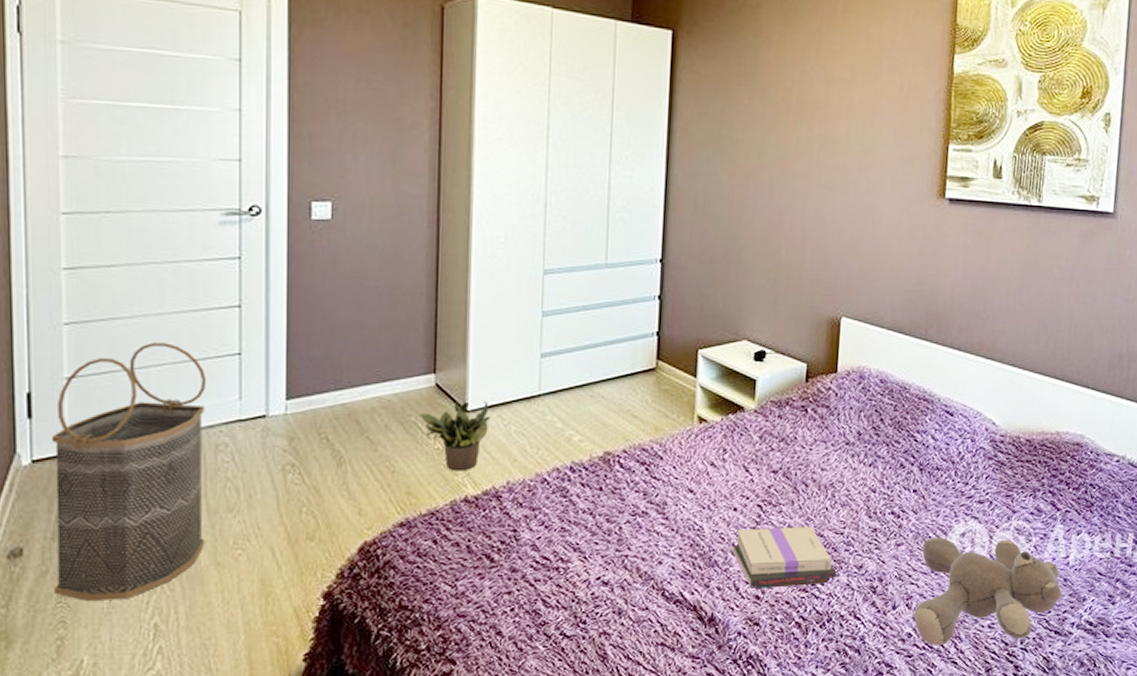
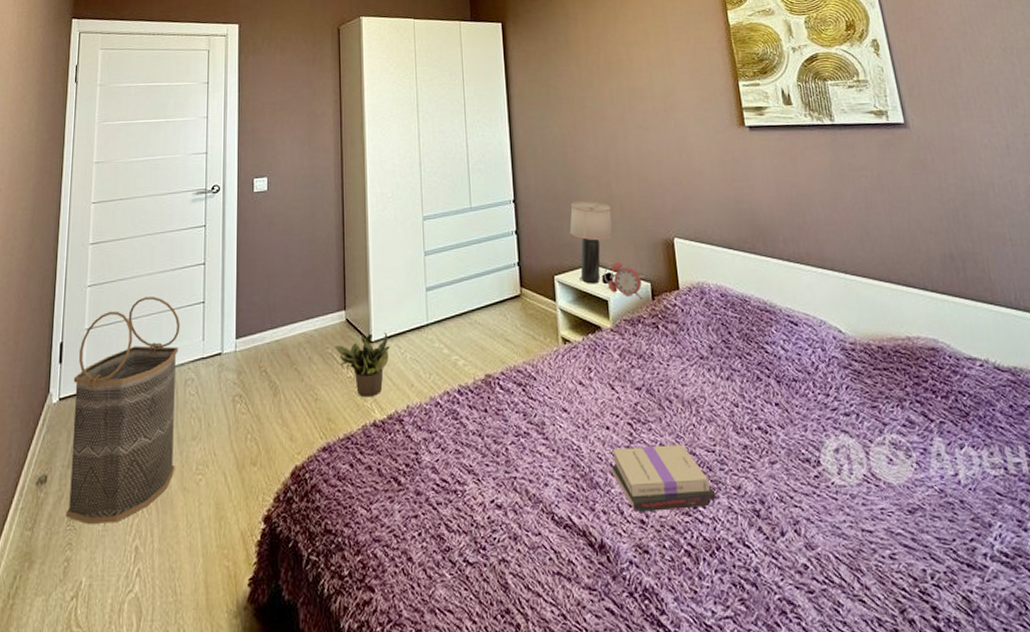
table lamp: none [723,267,776,361] -> present [569,201,613,284]
alarm clock: none [756,338,803,380] -> present [604,261,646,299]
stuffed bear: present [913,537,1063,646] -> none [797,454,964,581]

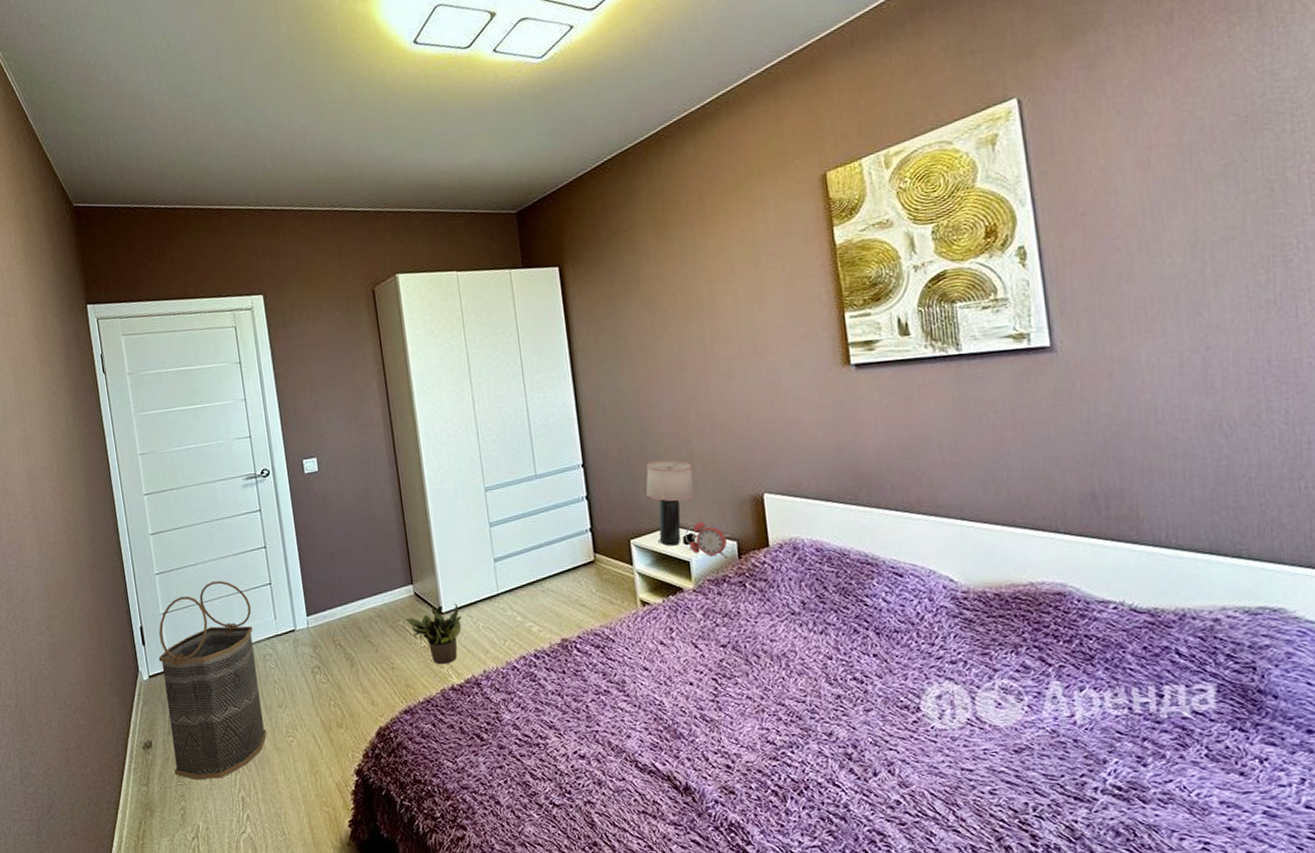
books: present [611,444,717,512] -> none [695,696,806,758]

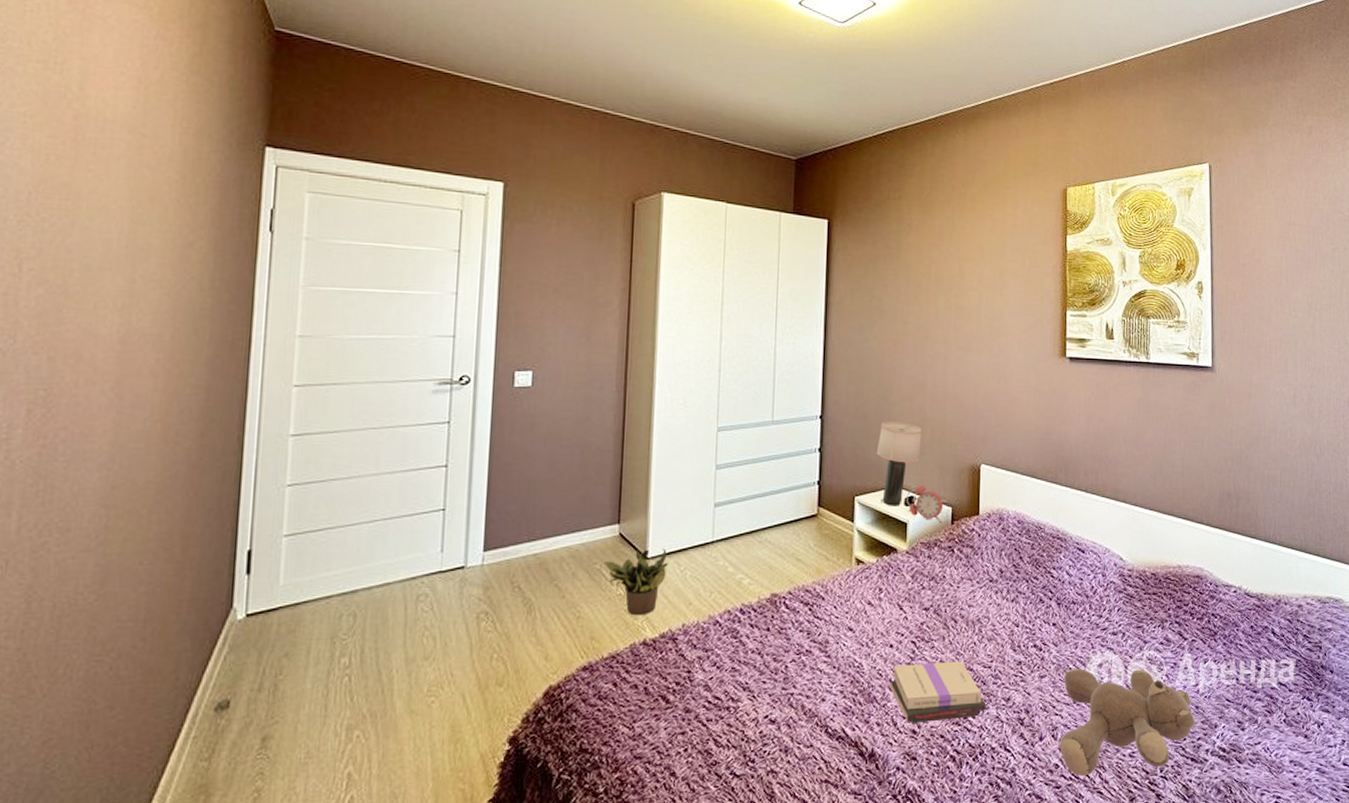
basket: present [158,581,267,780] -> none [256,501,413,752]
books: none [695,696,806,758] -> present [889,661,986,723]
stuffed bear: none [895,699,1076,814] -> present [1059,668,1196,777]

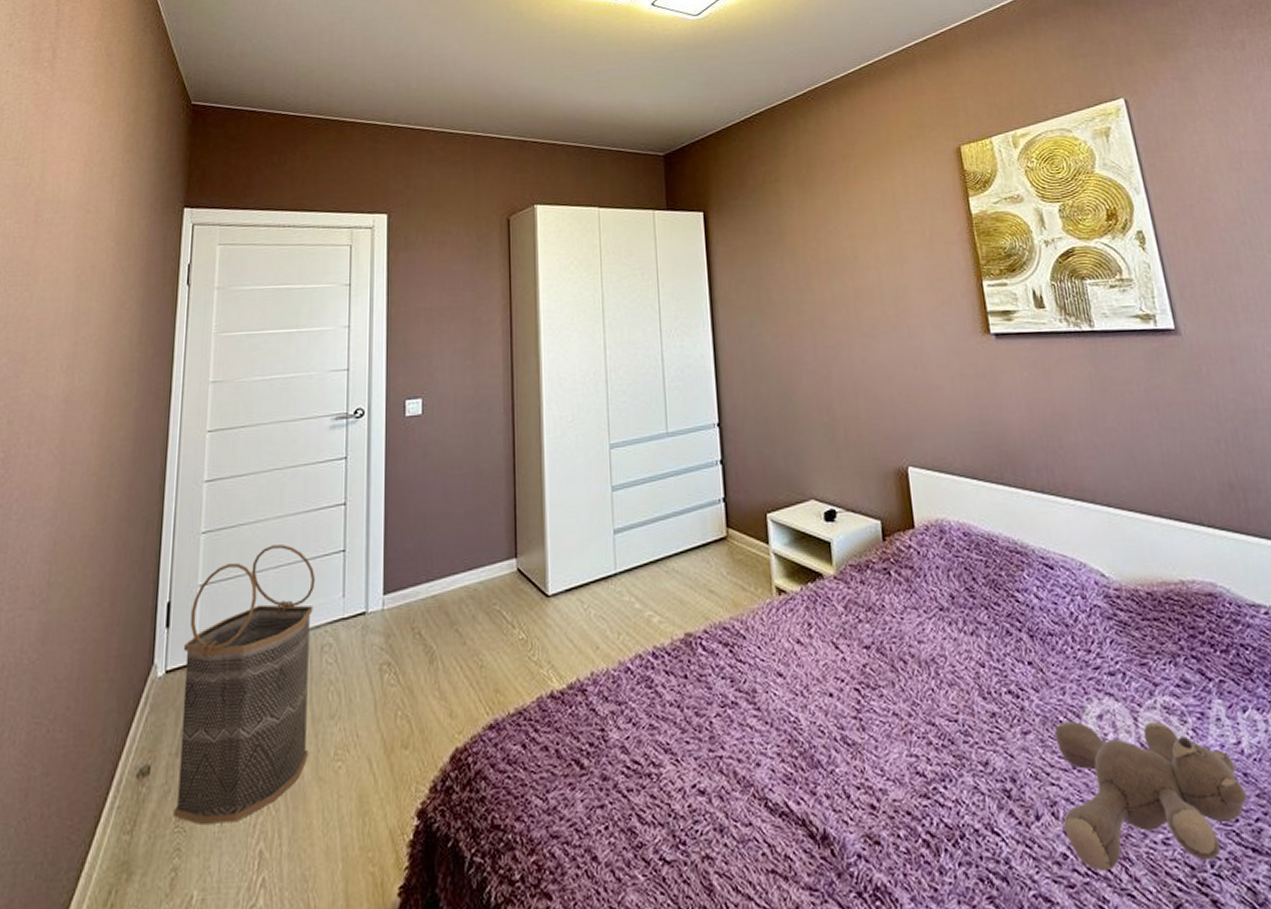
basket: none [256,501,413,752] -> present [173,545,316,824]
potted plant: present [604,547,669,616] -> none [503,583,572,664]
table lamp: present [876,421,922,506] -> none [784,423,836,523]
books: present [889,661,986,723] -> none [835,713,960,795]
alarm clock: present [906,484,948,523] -> none [826,495,875,540]

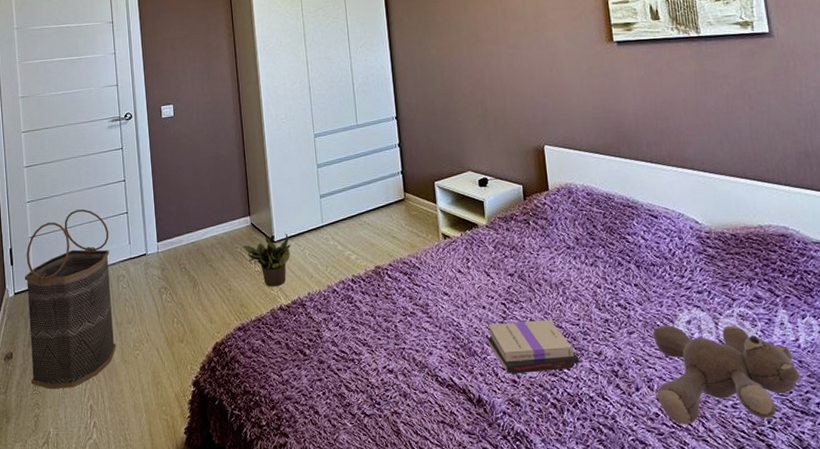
potted plant: none [503,583,572,664] -> present [242,232,292,287]
books: none [835,713,960,795] -> present [487,319,580,374]

